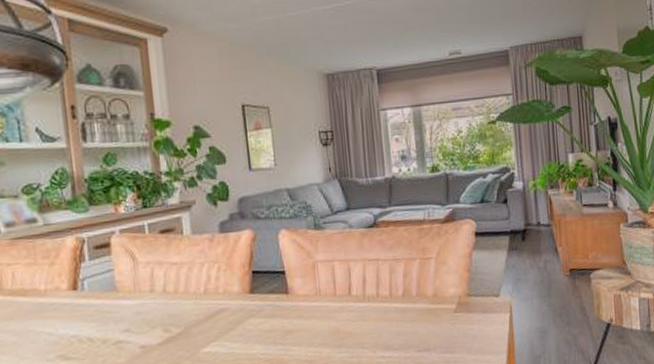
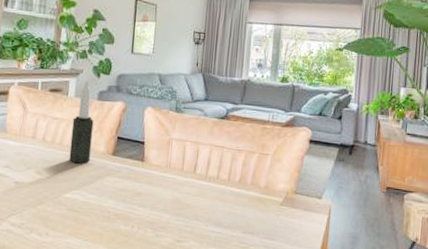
candle: none [194,211,225,312] -> present [69,80,94,164]

